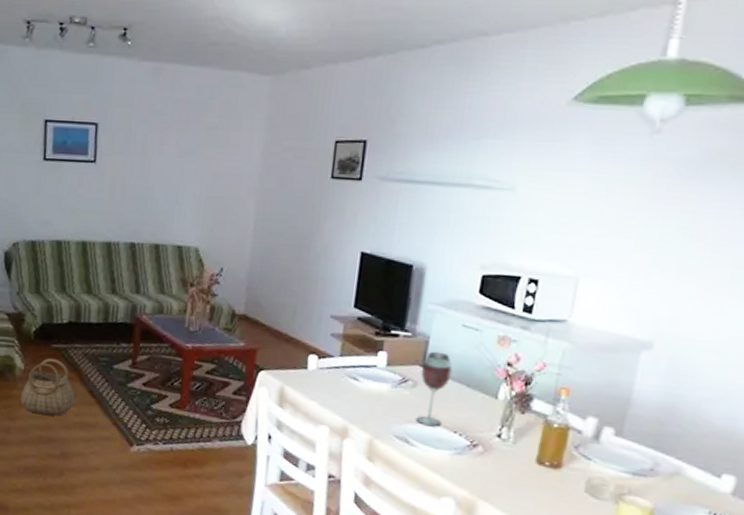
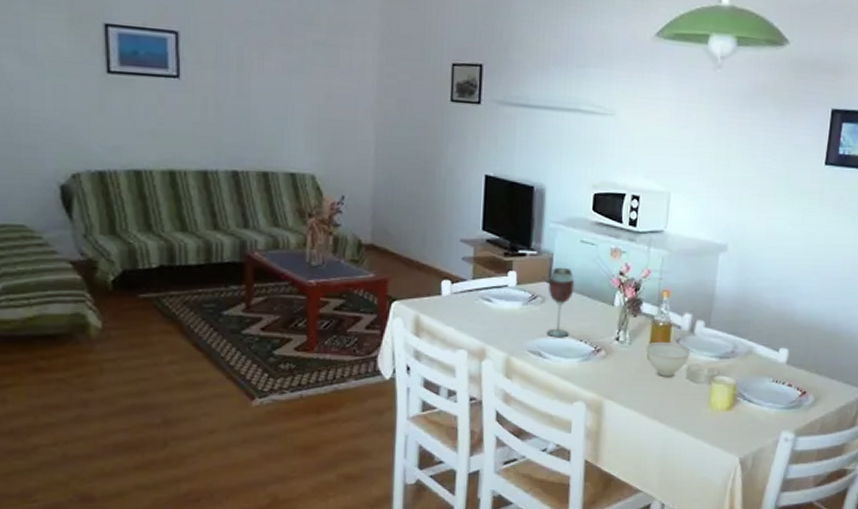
basket: present [20,358,76,416] -> none [100,310,176,378]
bowl: none [533,444,594,487] -> present [646,341,692,376]

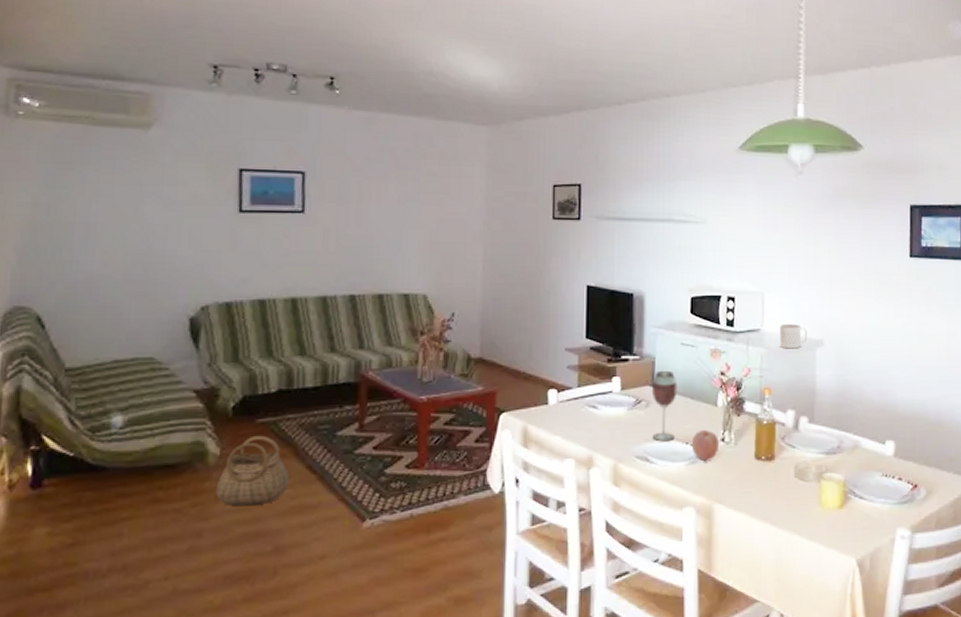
basket: none [100,310,176,378] -> present [216,435,290,505]
fruit: none [585,329,614,358] -> present [691,430,720,461]
bowl: present [646,341,692,376] -> none [752,440,798,476]
mug: none [682,226,711,253] -> present [780,323,807,349]

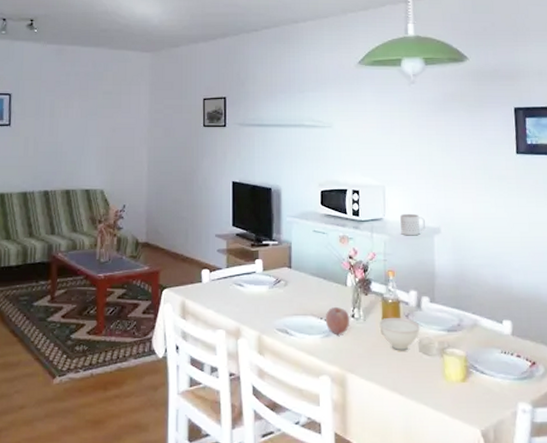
wineglass: present [651,370,678,442] -> none [289,254,312,317]
bowl: none [752,440,798,476] -> present [379,317,421,350]

